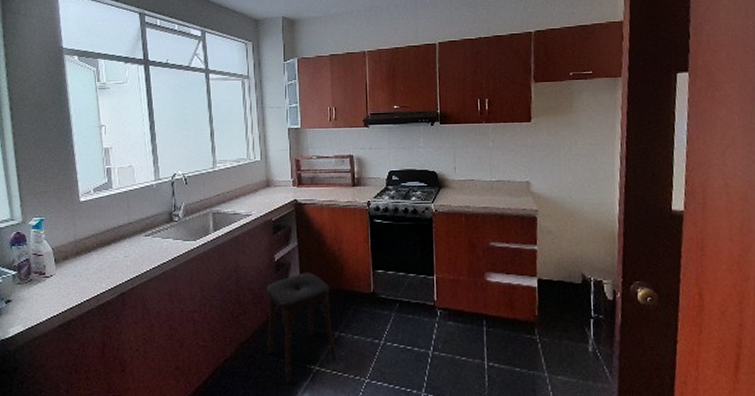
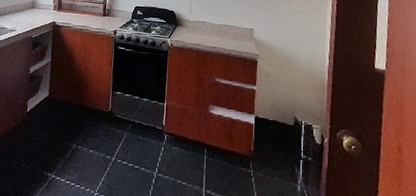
stool: present [266,272,336,384] -> none [11,86,74,188]

